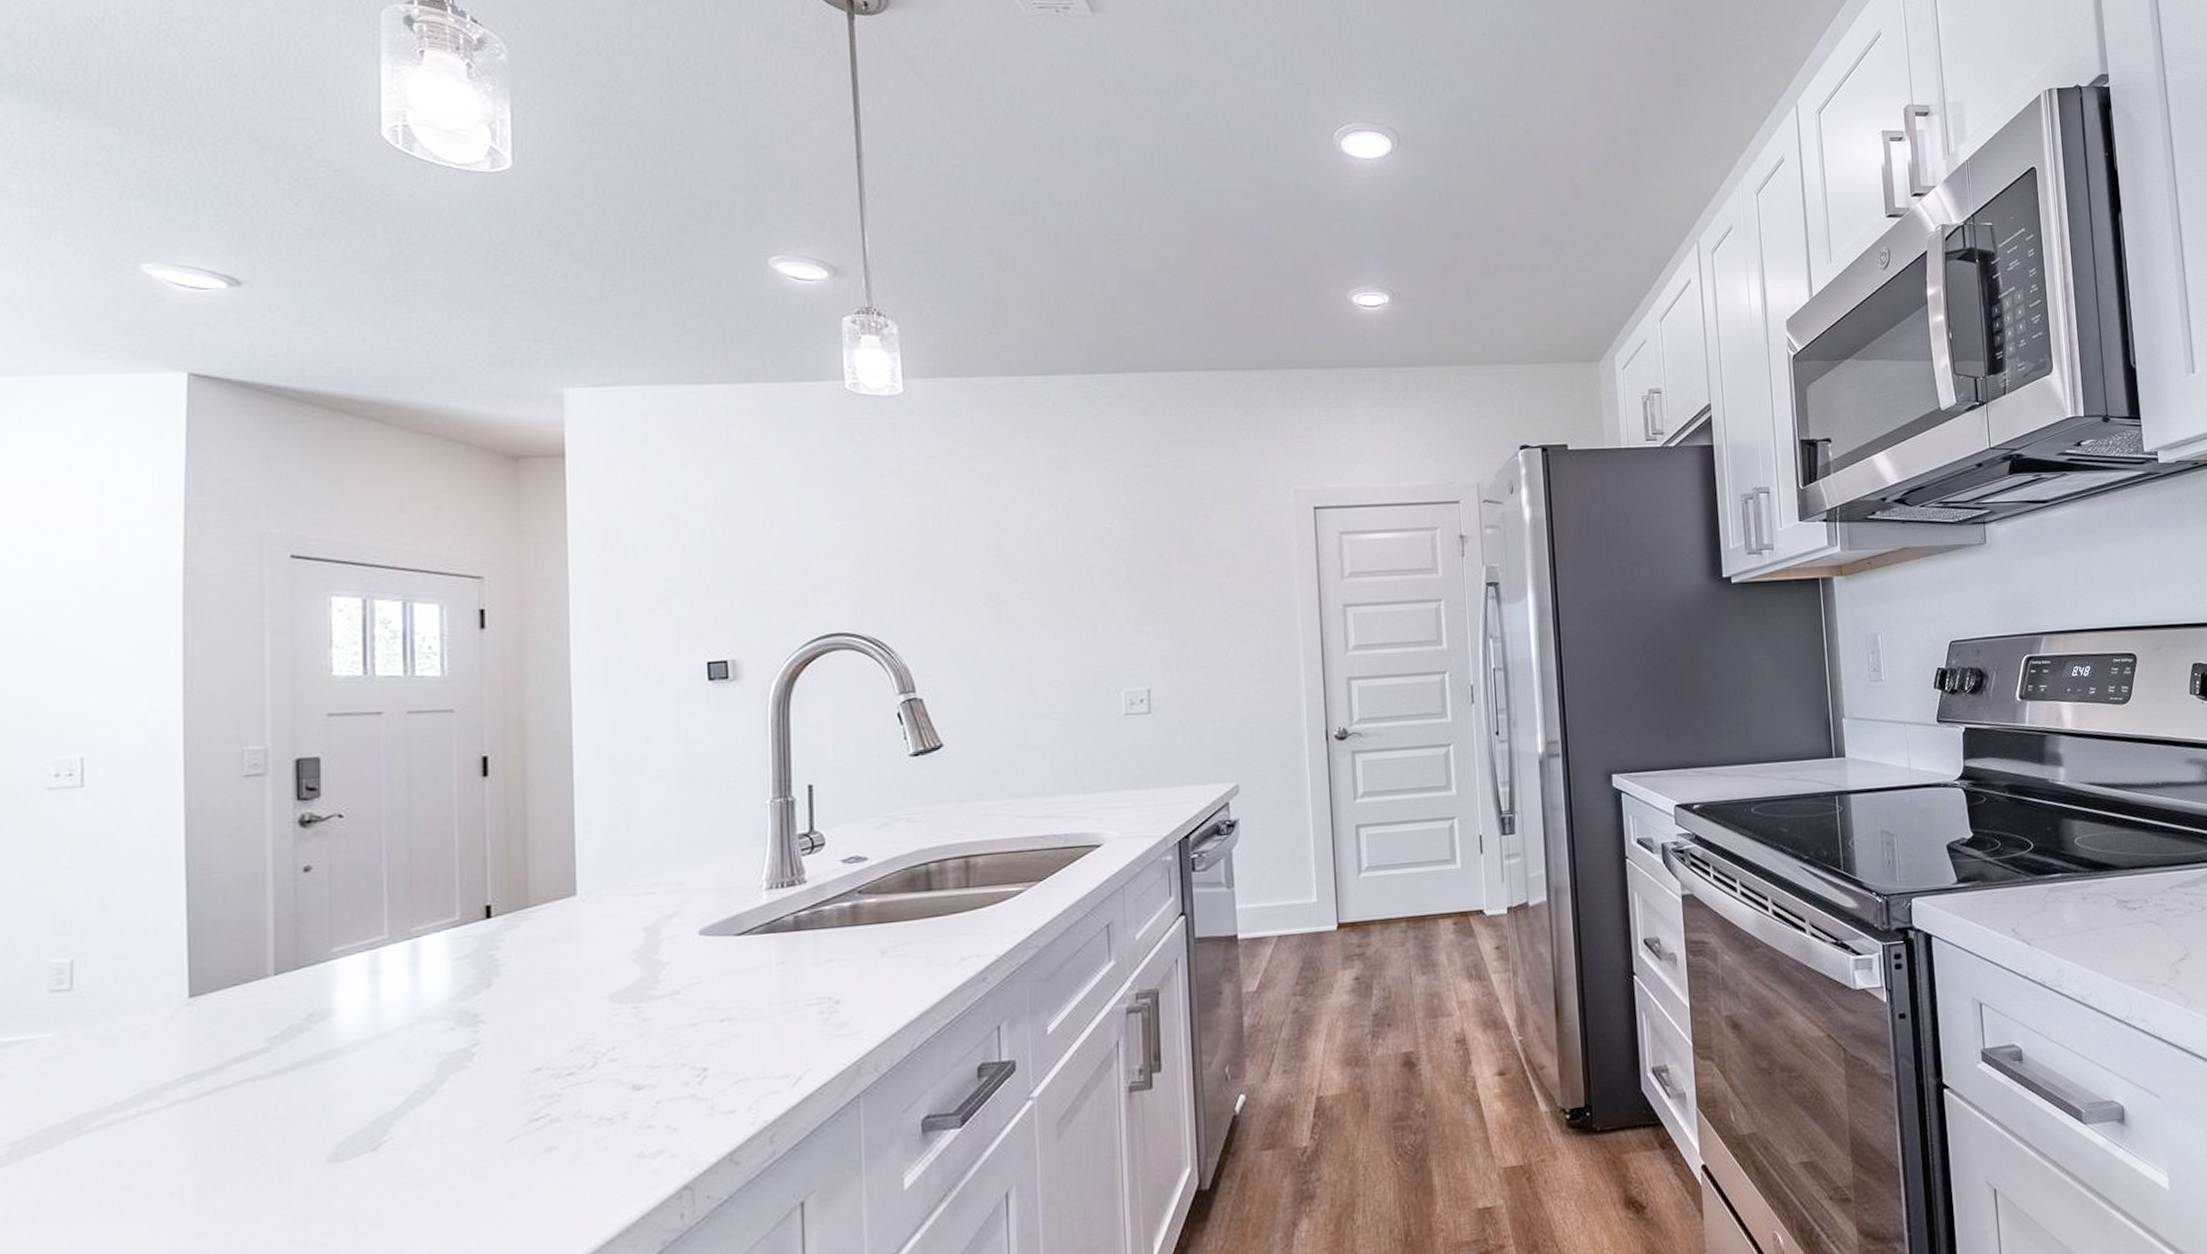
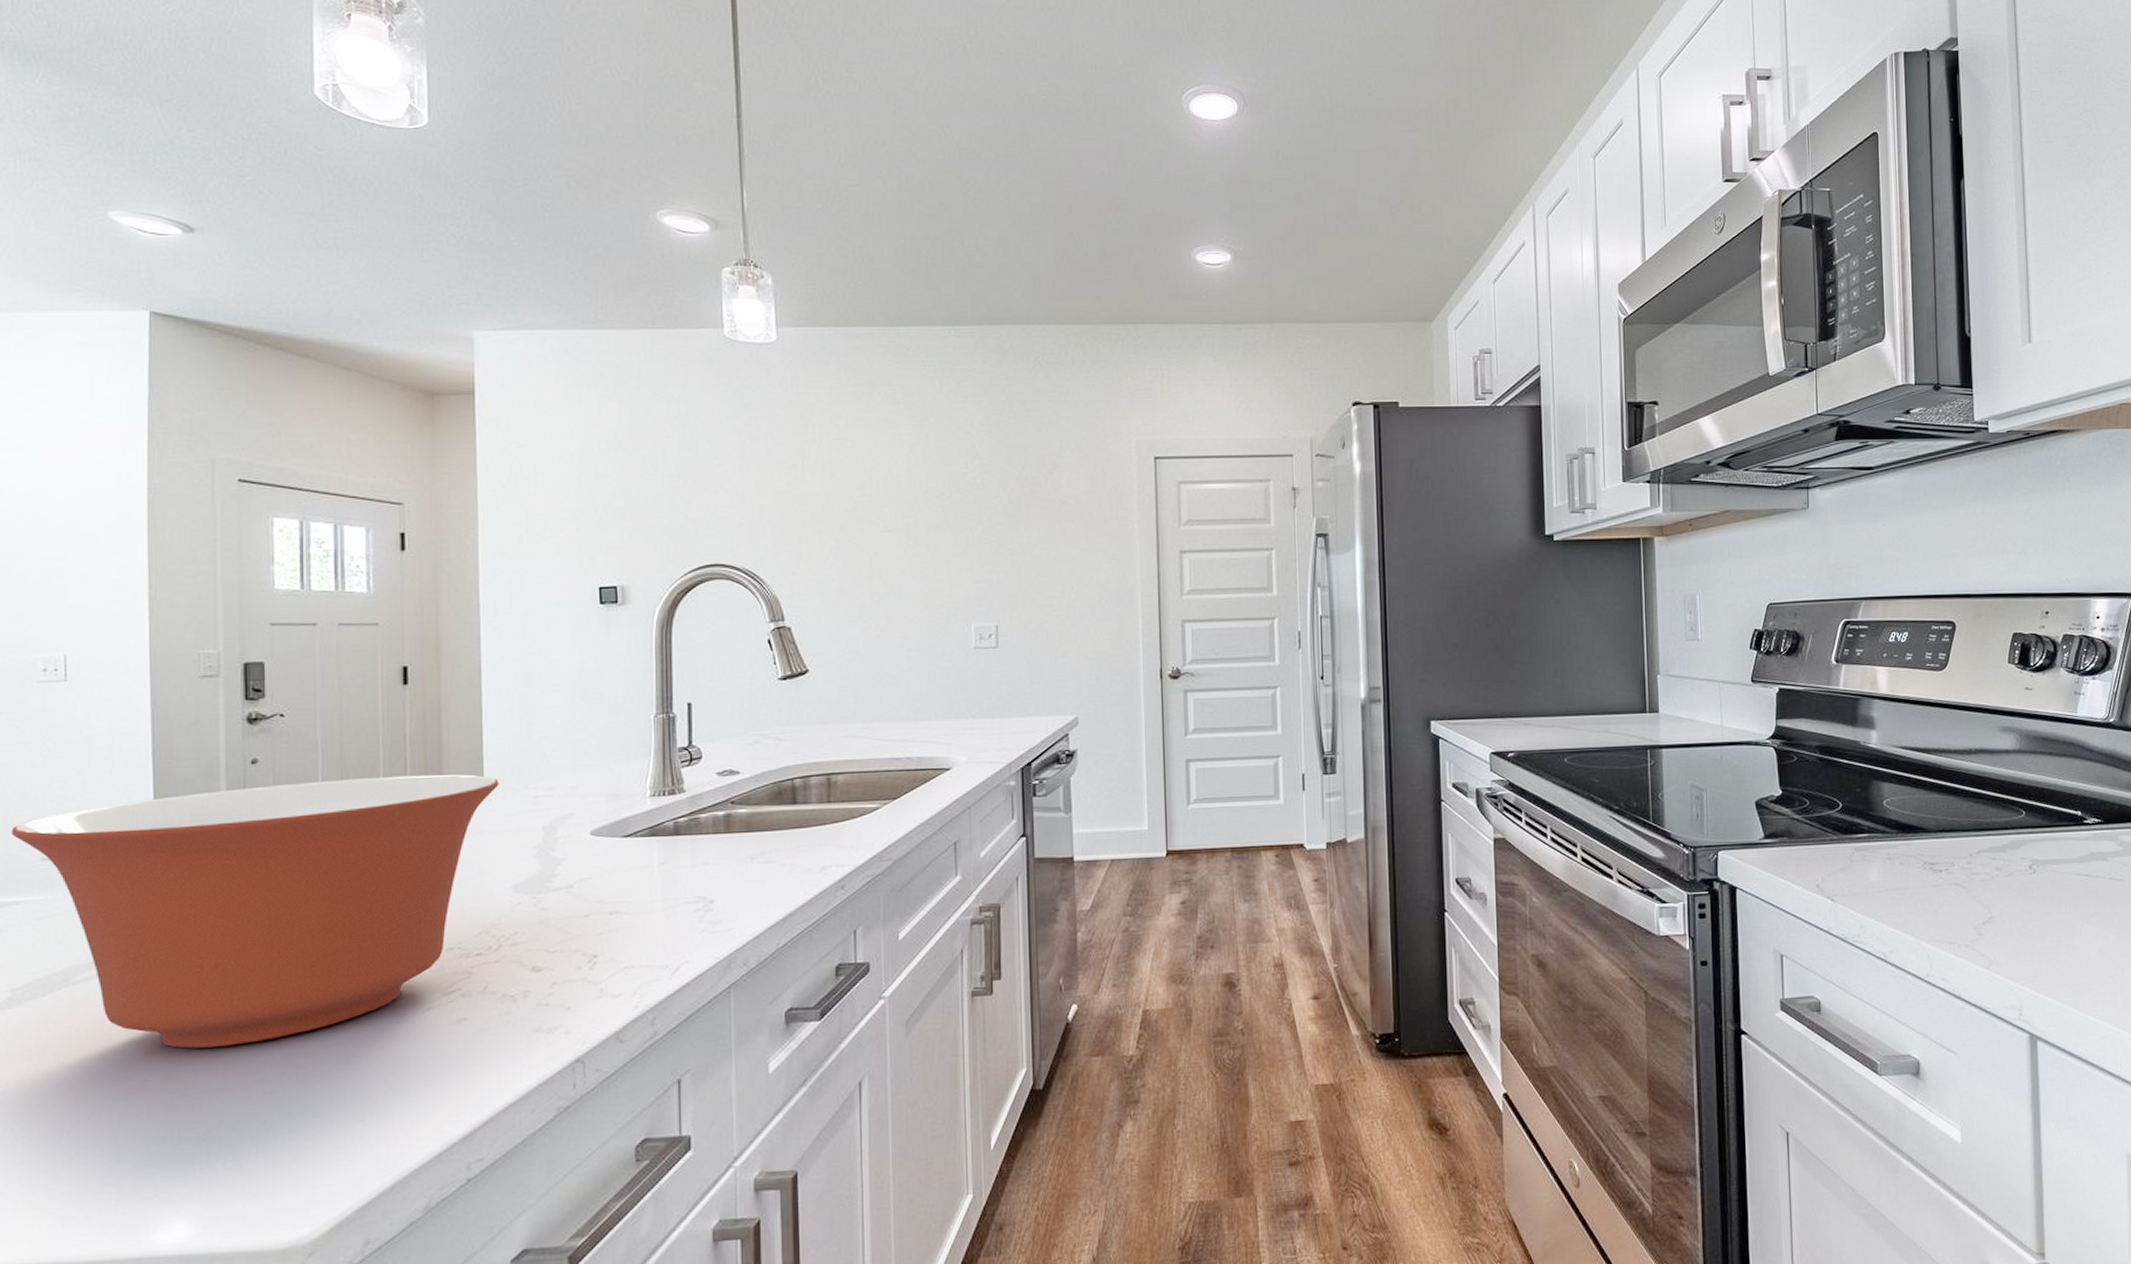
mixing bowl: none [14,873,594,1200] -> present [12,774,499,1049]

